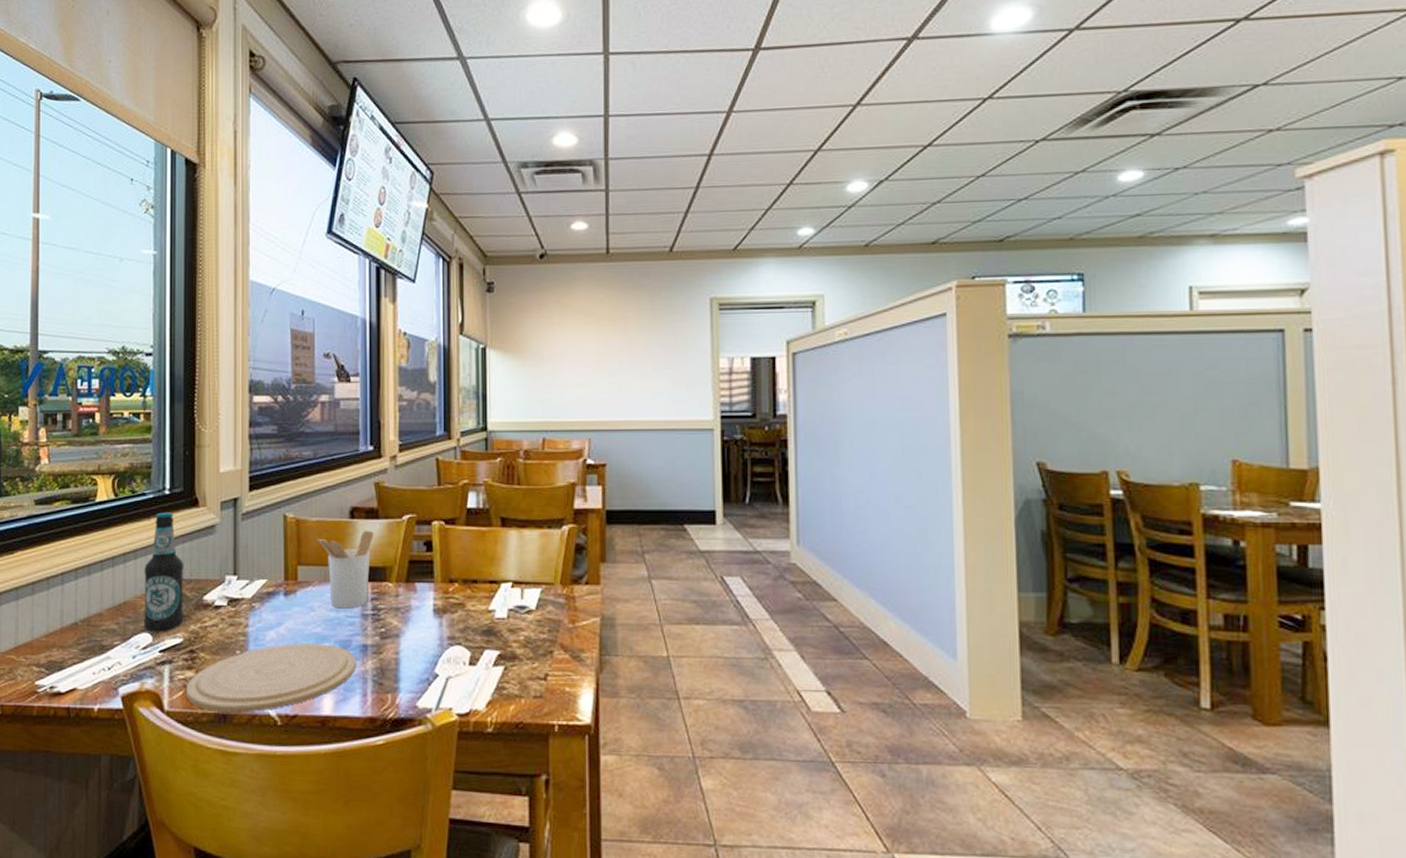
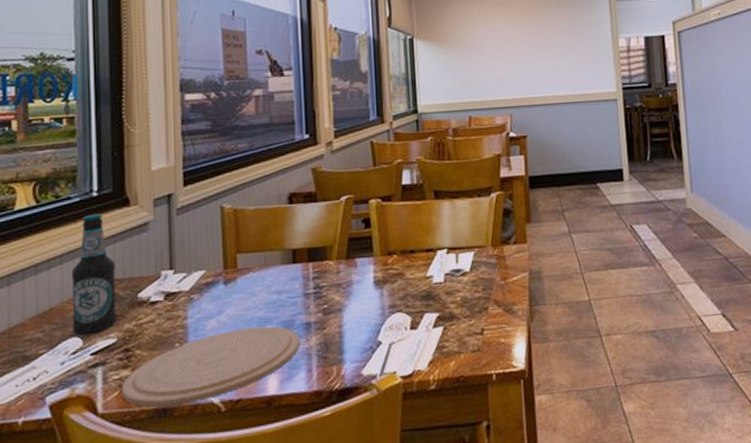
utensil holder: present [316,530,373,609] -> none [255,213,313,291]

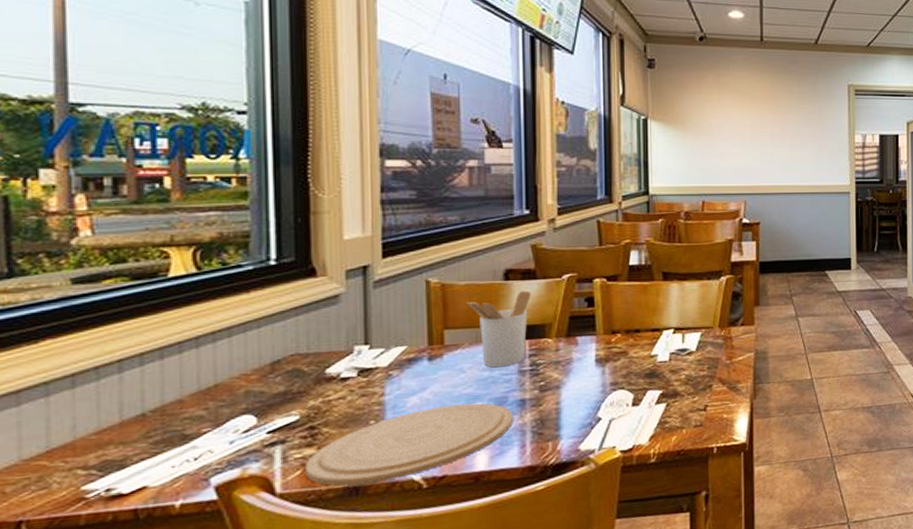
bottle: present [71,214,118,336] -> none [242,284,300,414]
utensil holder: none [255,213,313,291] -> present [466,290,531,368]

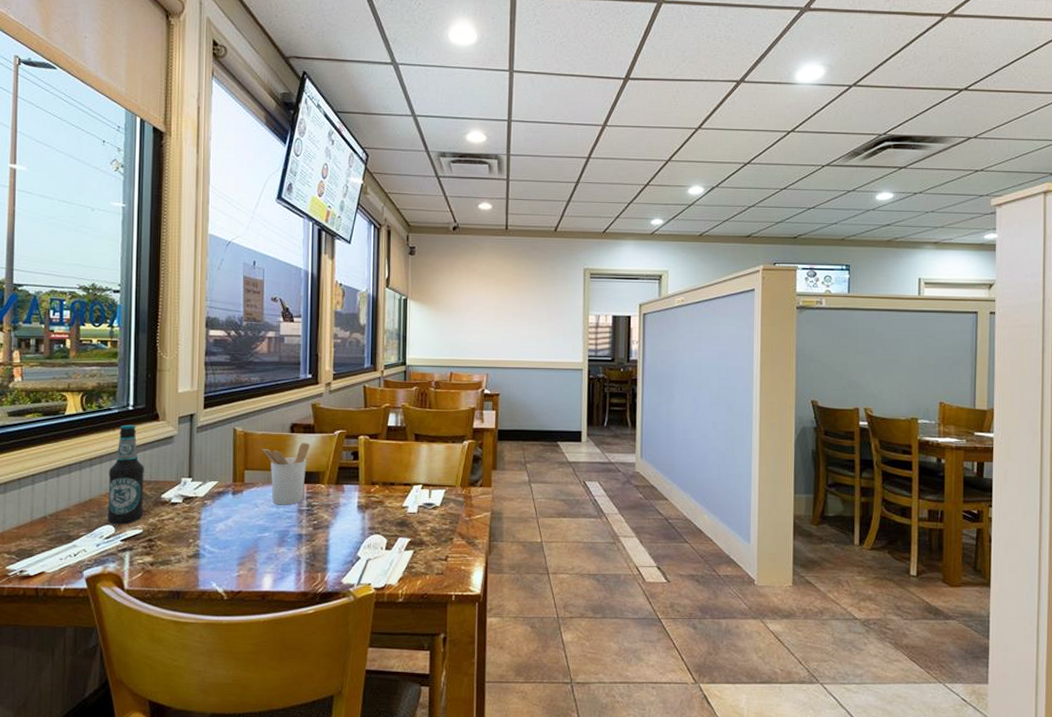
bottle: none [242,284,300,414] -> present [107,425,145,525]
plate: present [304,403,513,486] -> none [144,533,292,590]

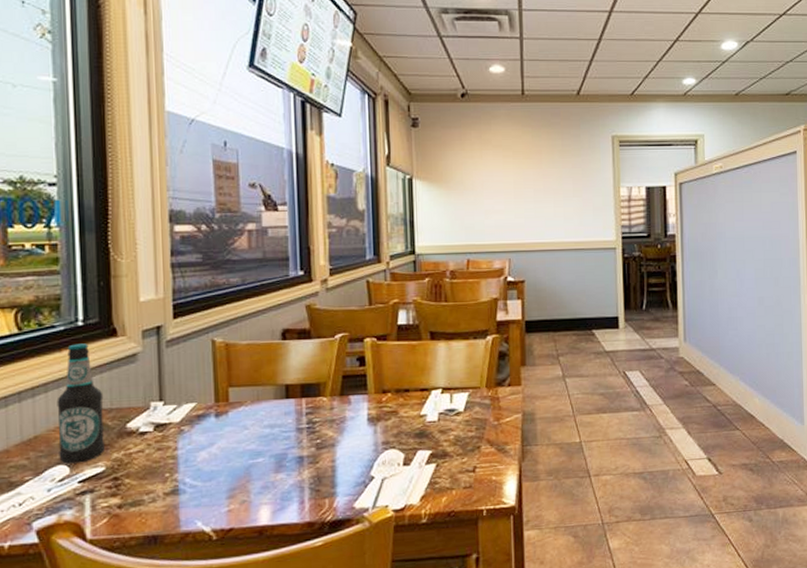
utensil holder: present [261,442,310,505] -> none [247,350,306,425]

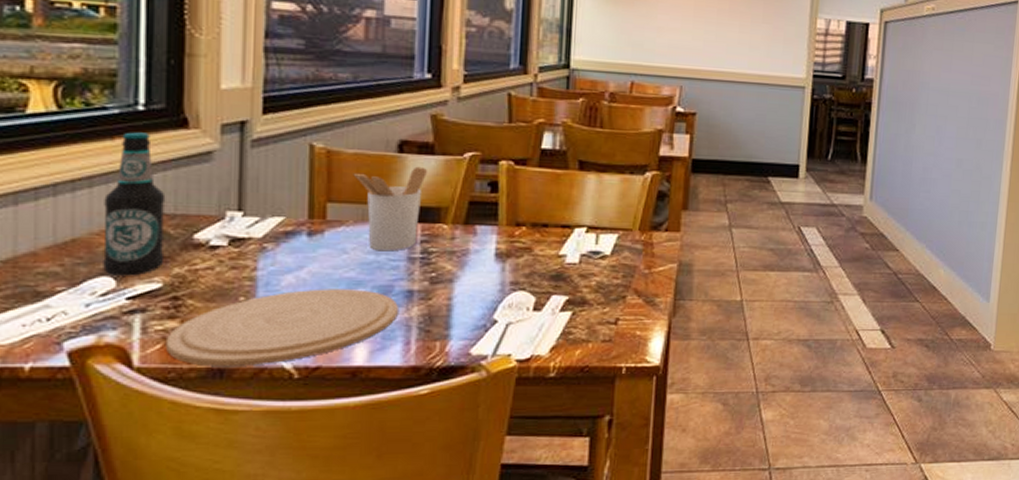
plate: none [110,459,292,534] -> present [165,289,398,366]
utensil holder: none [247,350,306,425] -> present [353,166,427,252]

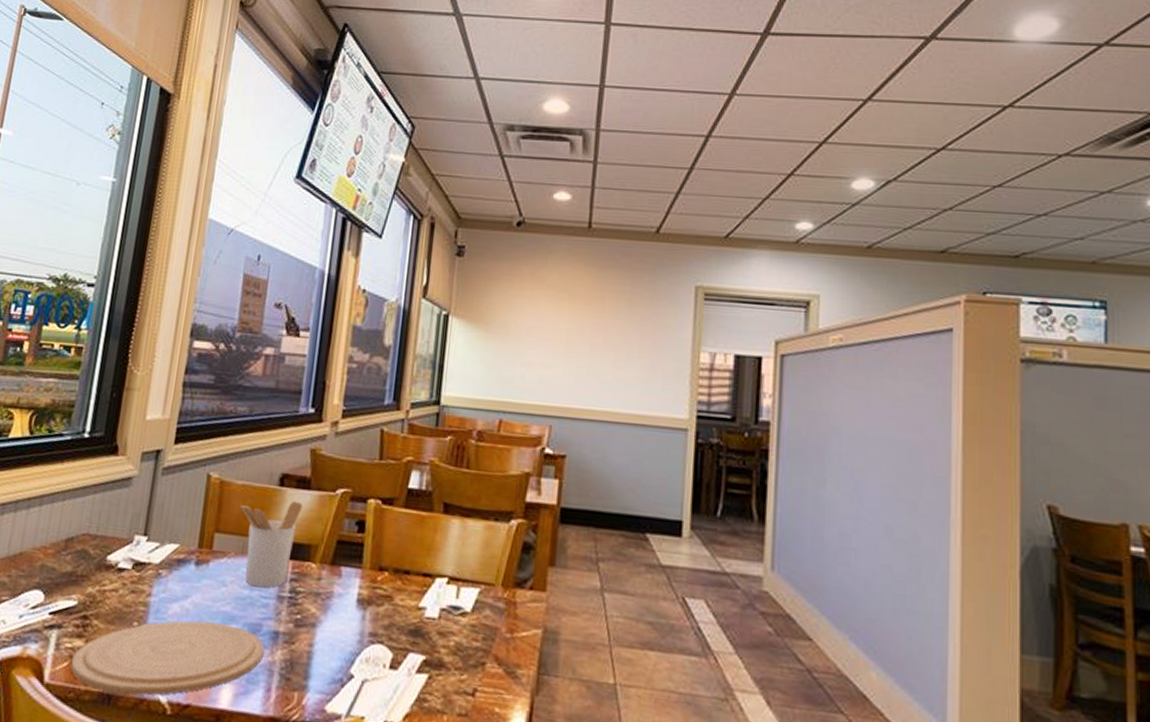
bottle: present [103,132,166,276] -> none [37,457,92,592]

